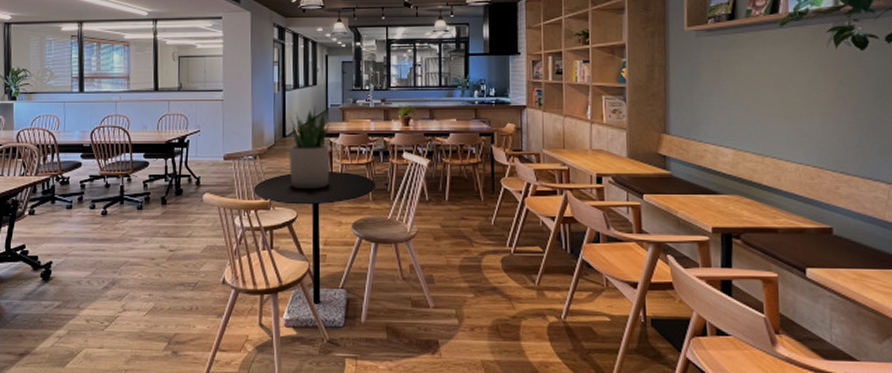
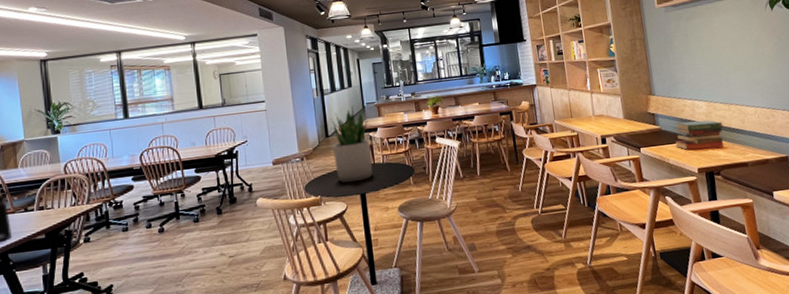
books: none [687,170,751,207] -> present [675,120,724,151]

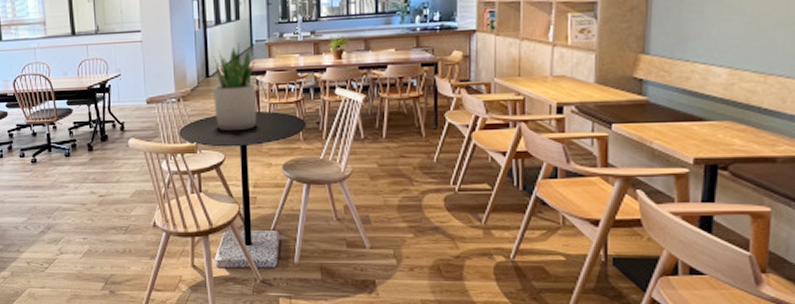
books: present [675,120,724,151] -> none [666,93,748,135]

